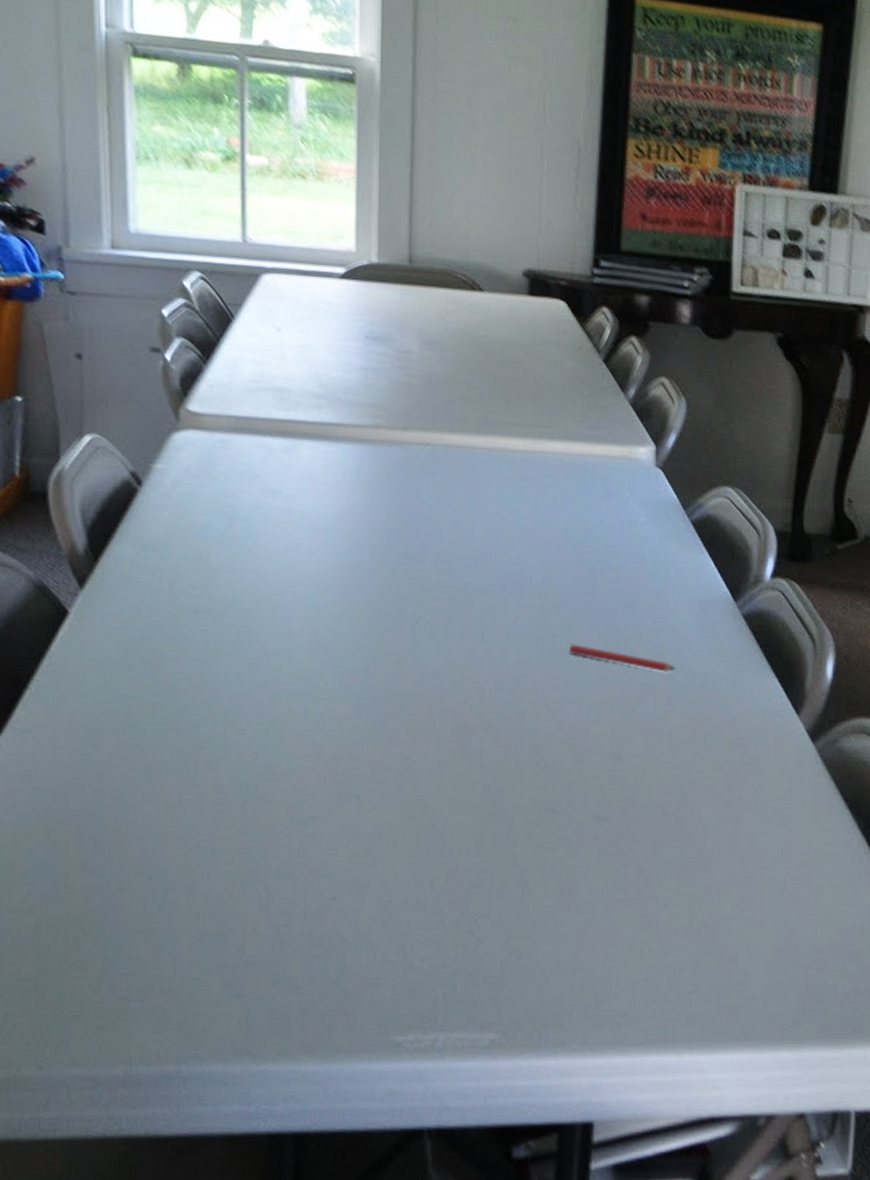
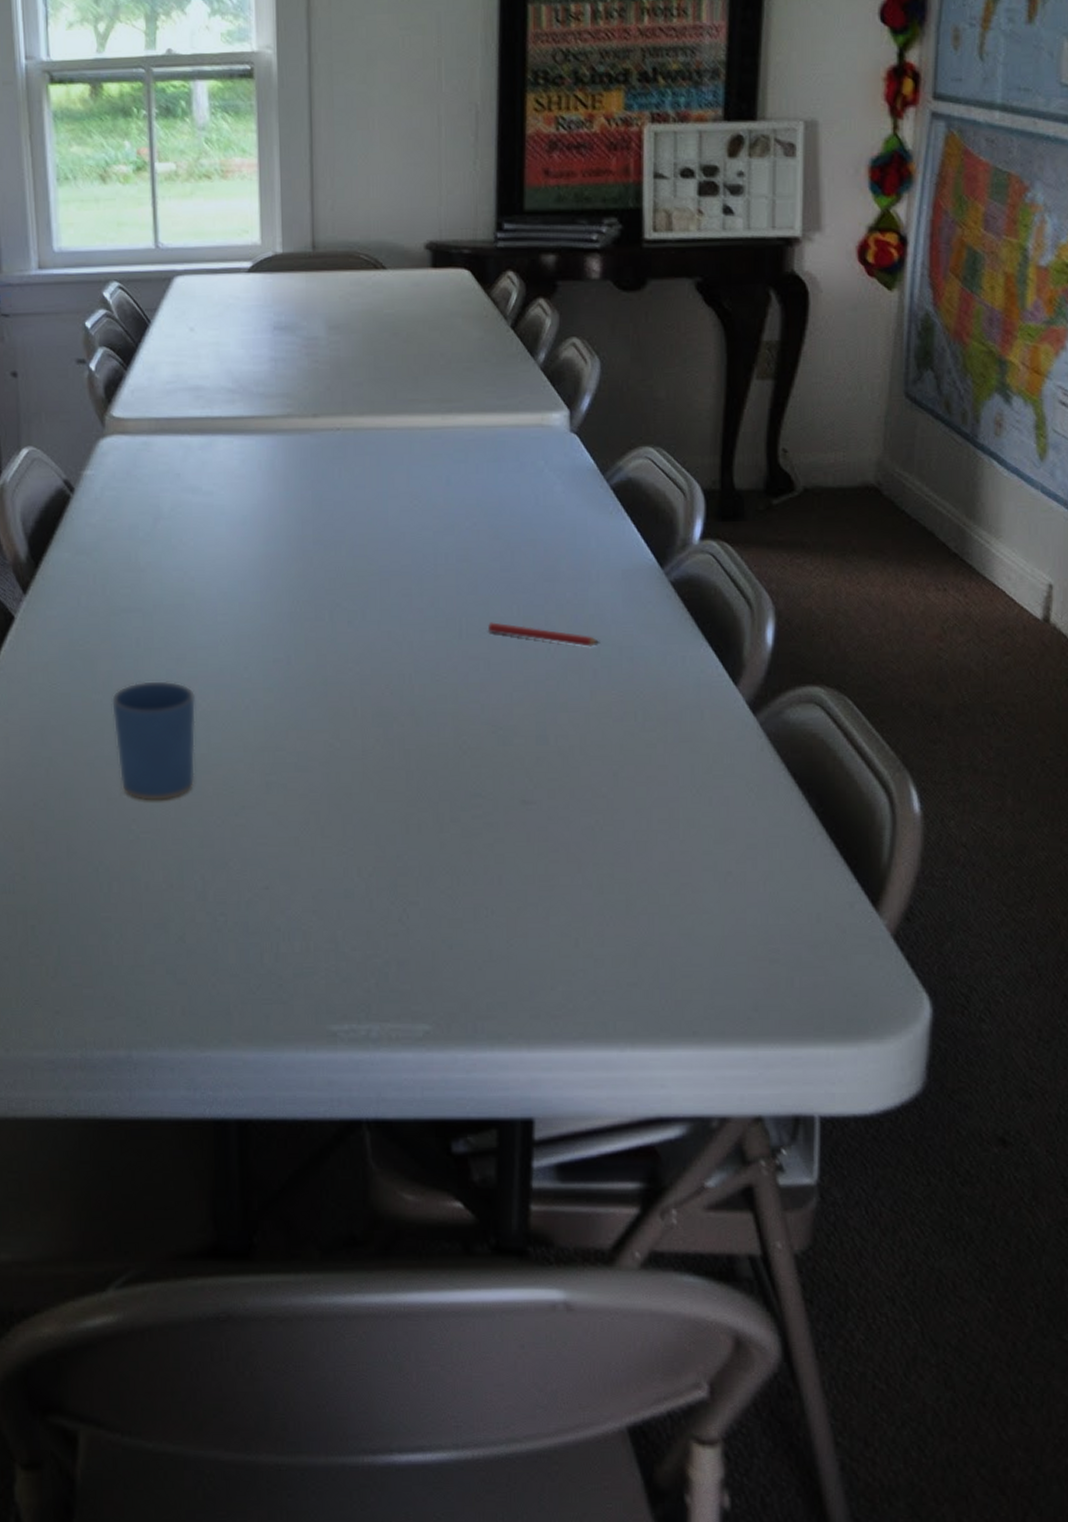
mug: none [174,685,267,809] -> present [111,681,197,801]

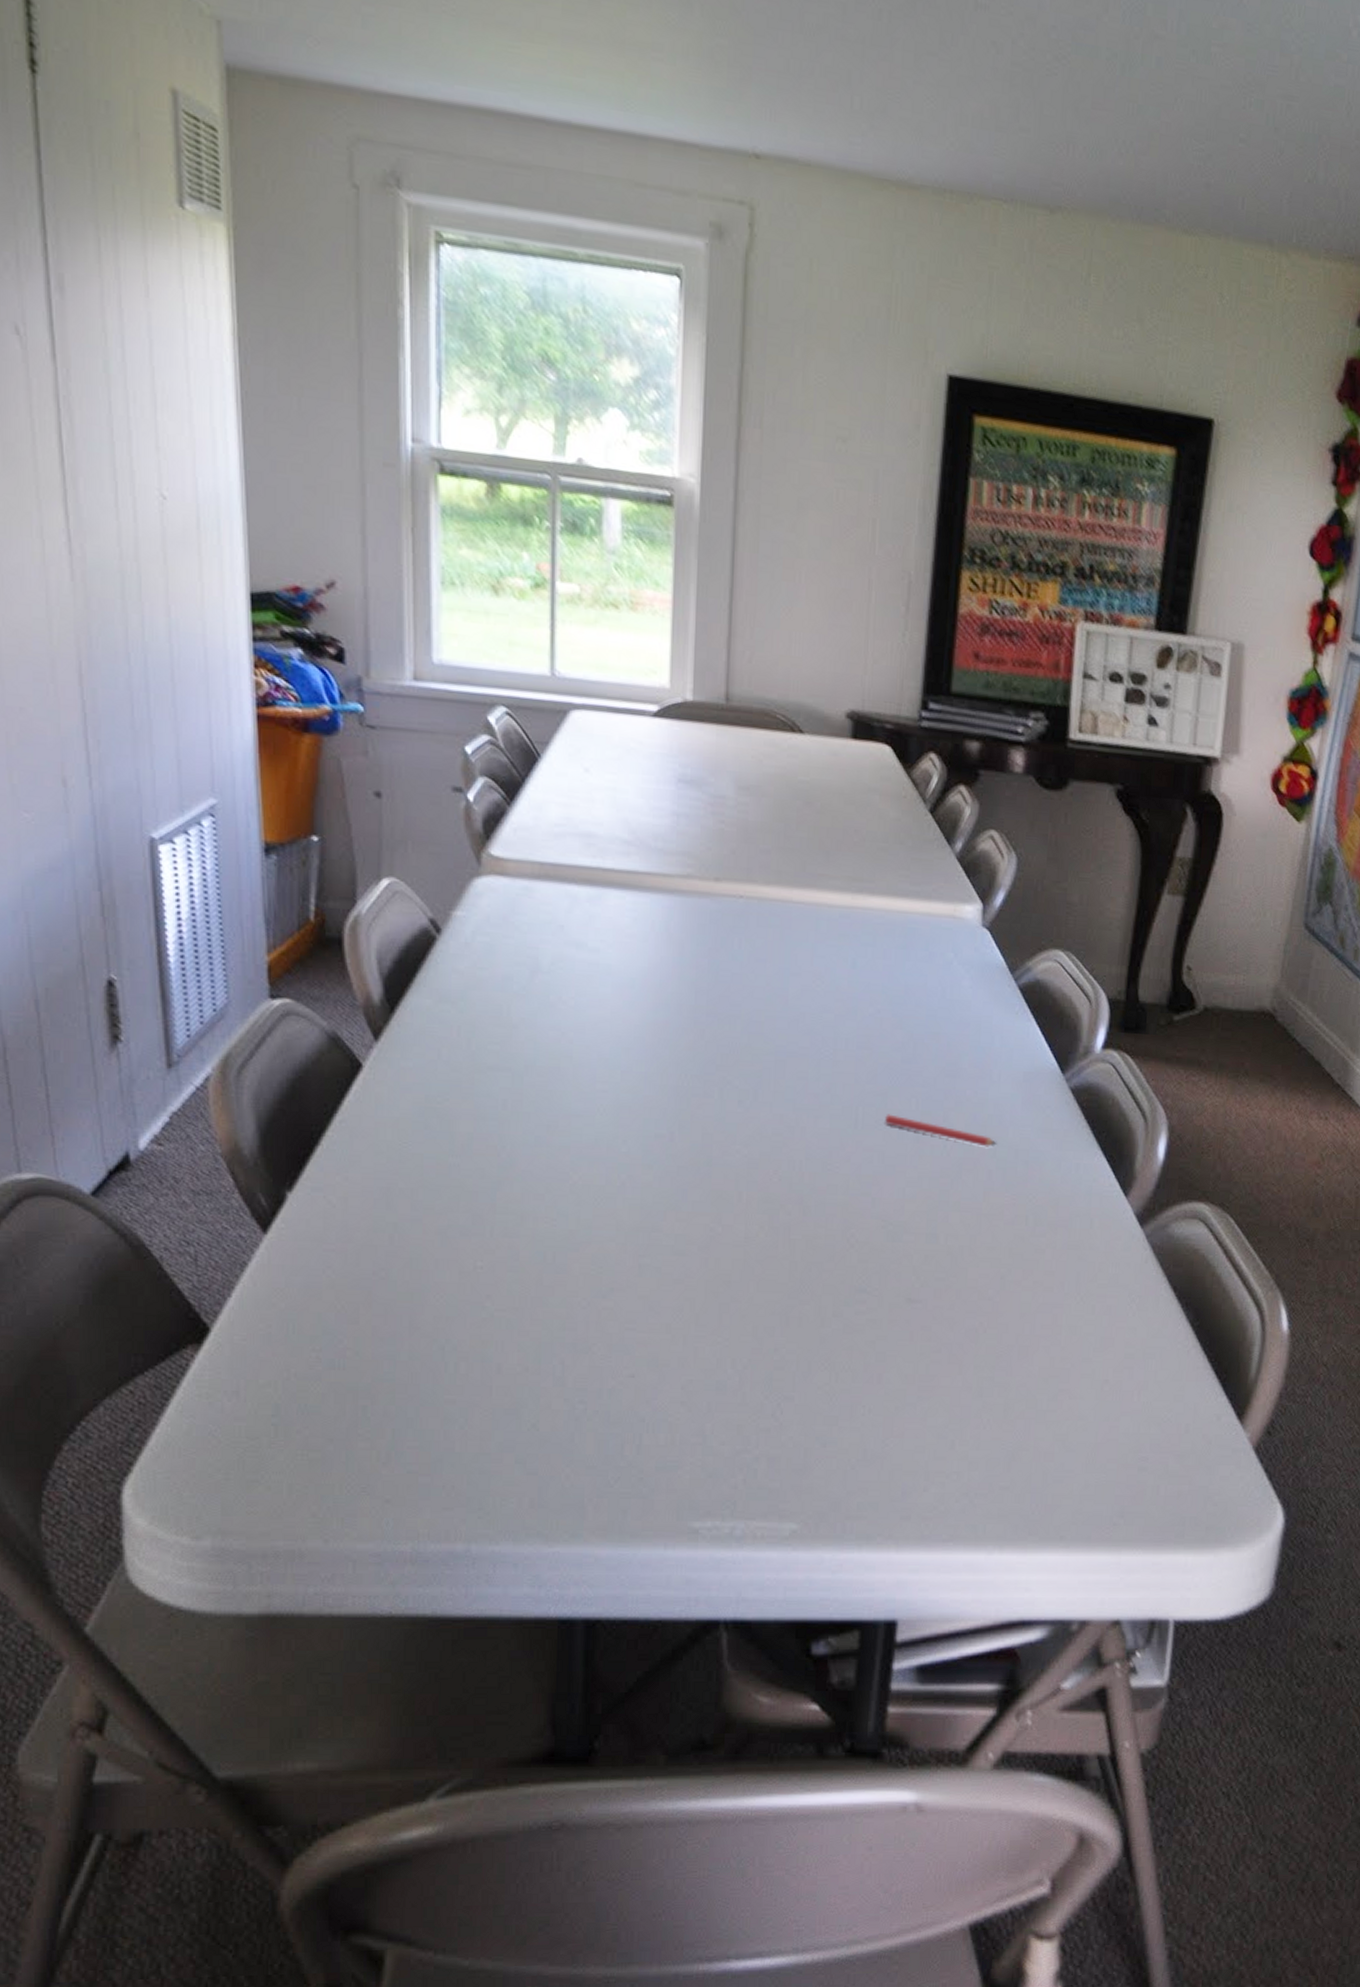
mug: present [111,681,197,801] -> none [470,1147,567,1277]

